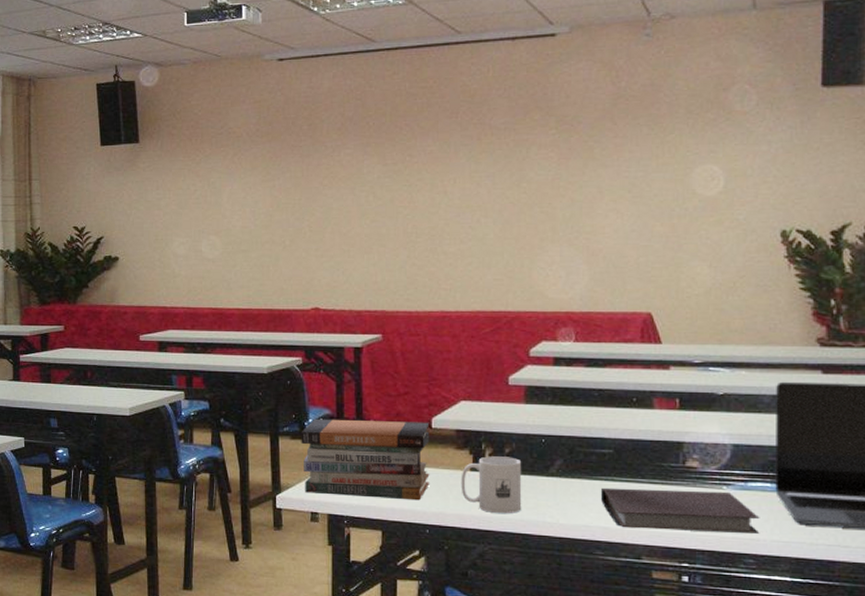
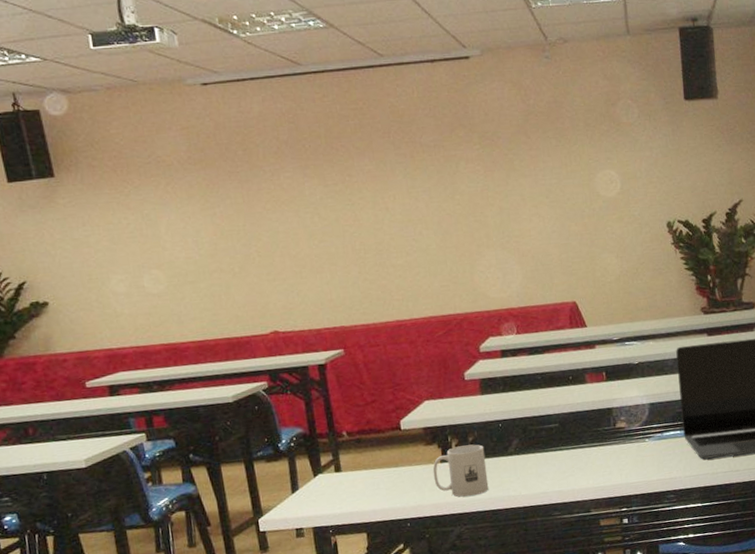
book stack: present [301,418,430,501] -> none [275,425,406,512]
notebook: present [600,487,760,534] -> none [551,443,676,488]

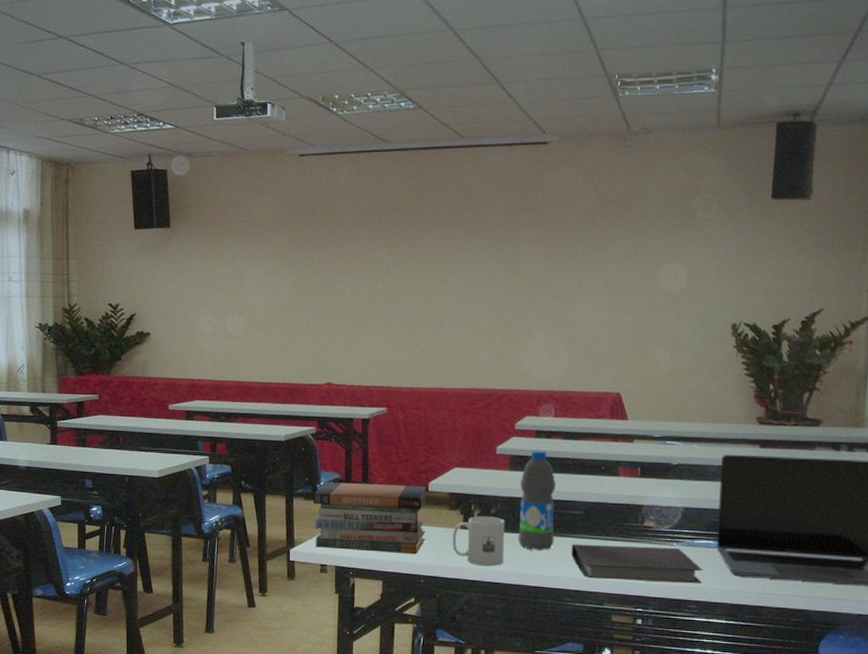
book stack: none [275,425,406,512] -> present [313,482,427,555]
water bottle: none [492,369,535,472] -> present [518,450,556,550]
notebook: none [551,443,676,488] -> present [571,544,703,583]

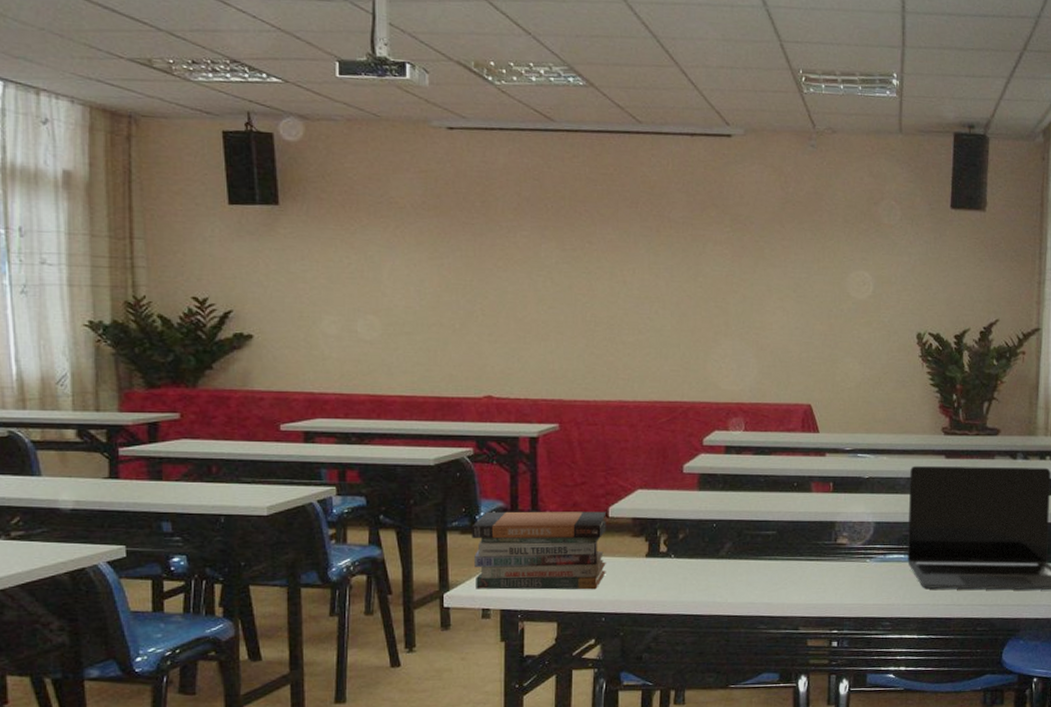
mug: present [452,516,505,567] -> none [636,542,695,598]
water bottle: present [518,450,556,550] -> none [708,467,747,576]
notebook: present [571,544,703,583] -> none [764,564,895,602]

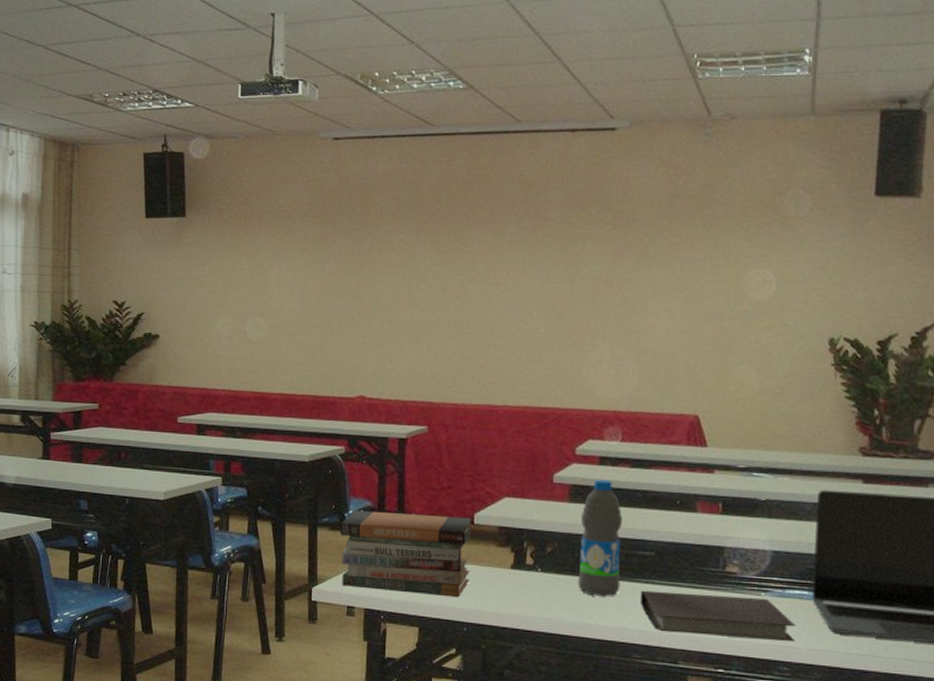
water bottle: none [708,467,747,576] -> present [577,479,622,597]
notebook: none [764,564,895,602] -> present [639,590,796,641]

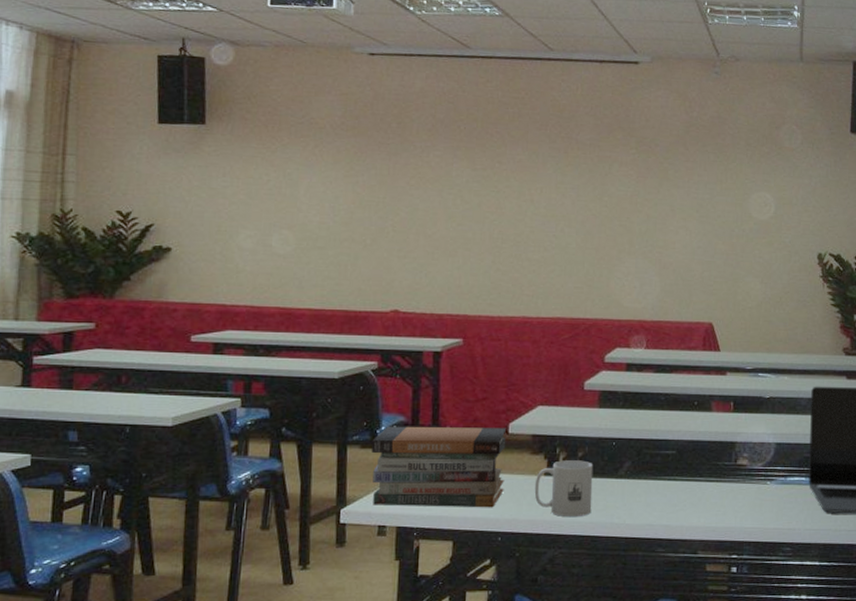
mug: none [500,554,563,614] -> present [534,460,593,518]
water bottle: present [577,479,622,597] -> none [607,385,647,496]
notebook: present [639,590,796,641] -> none [663,486,796,525]

